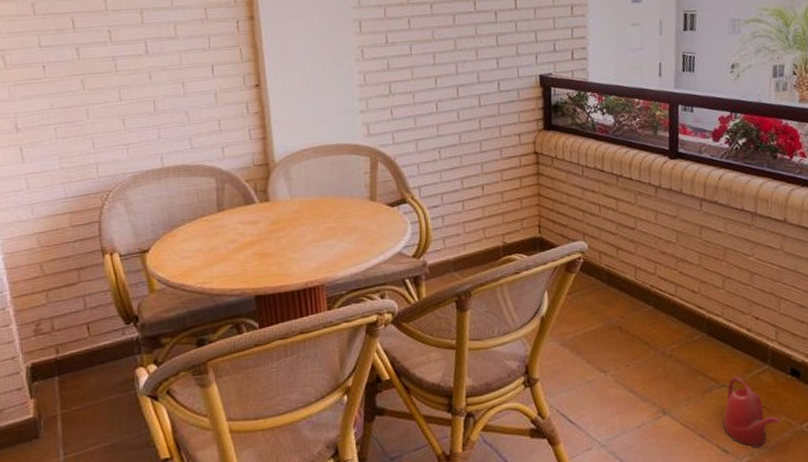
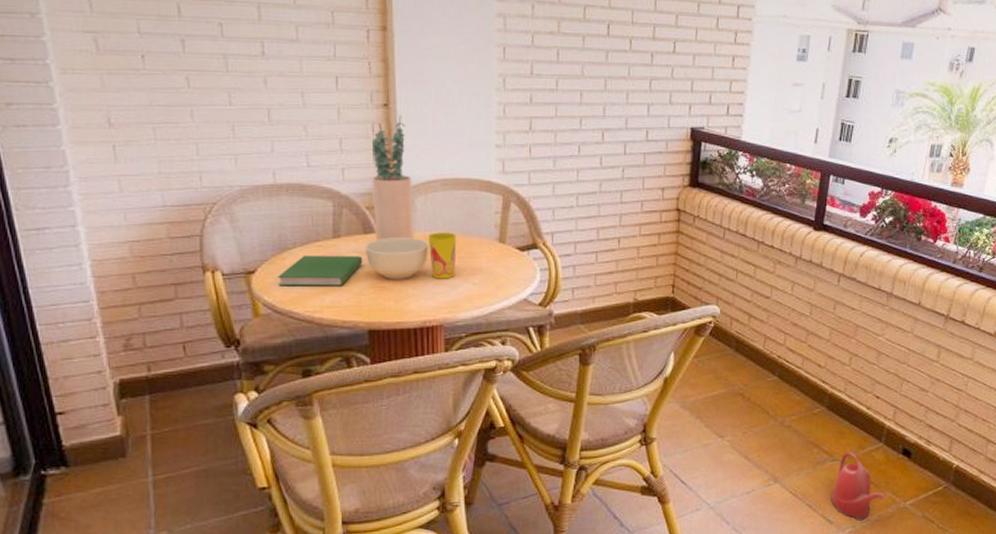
hardcover book: none [169,226,246,262] -> present [277,255,363,286]
vase: none [246,94,292,210] -> present [371,116,414,241]
bowl: none [246,204,306,246] -> present [364,238,429,279]
cup: none [304,196,332,241] -> present [428,232,457,279]

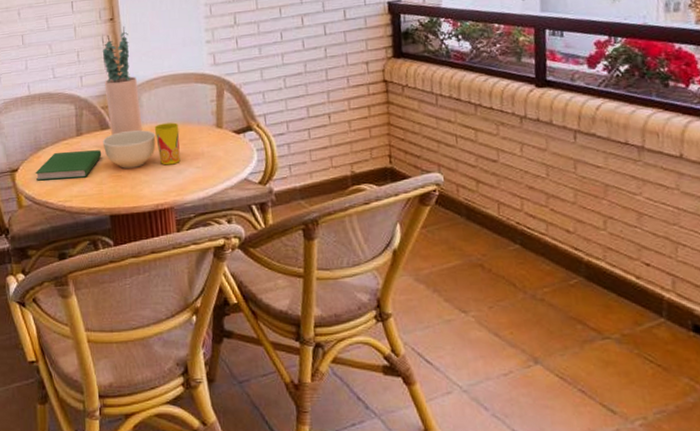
watering can: present [831,452,886,521] -> none [608,328,682,412]

